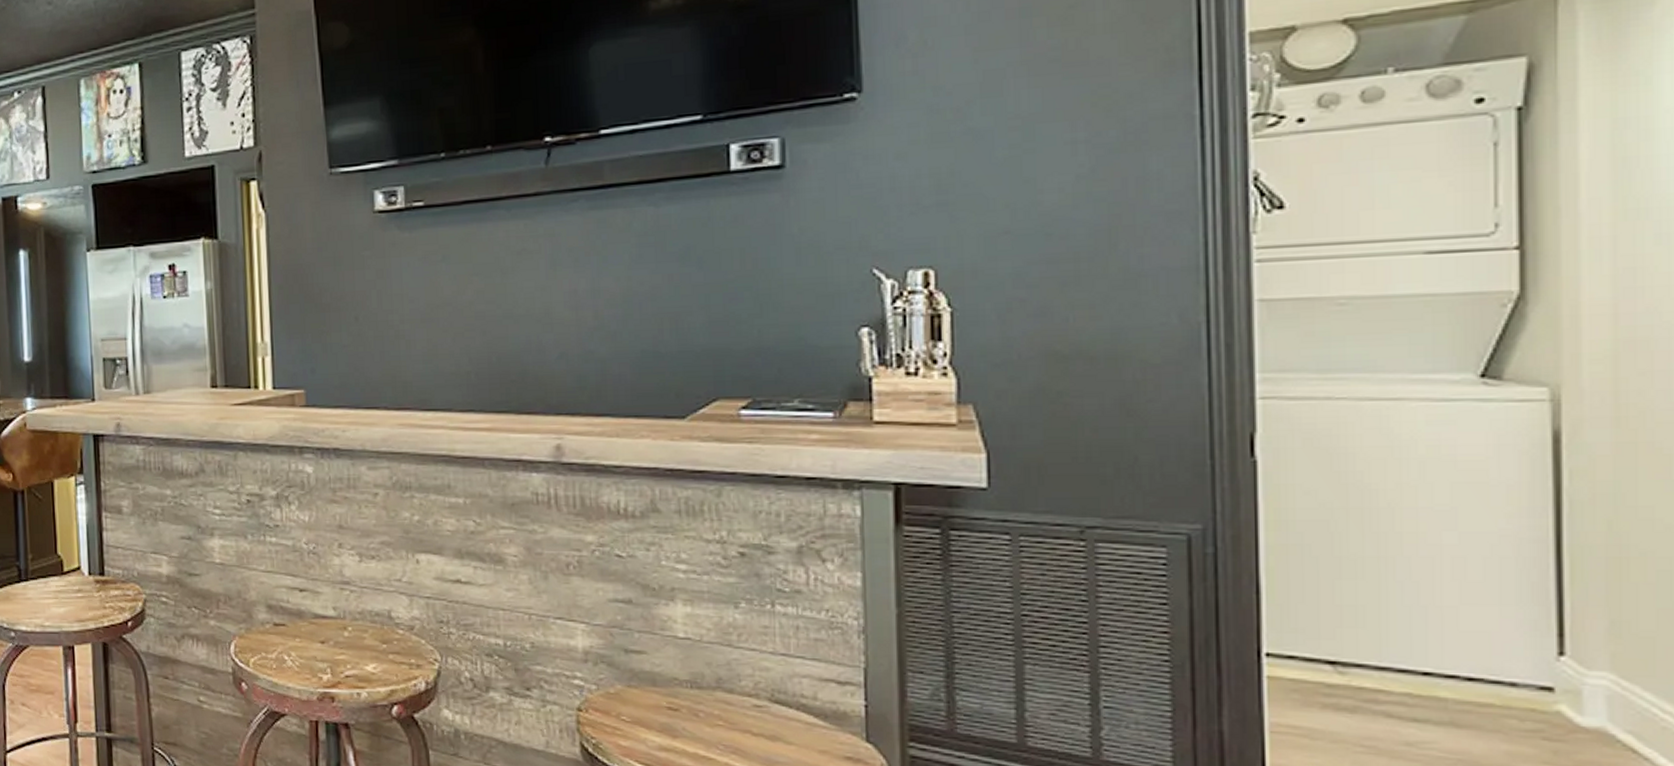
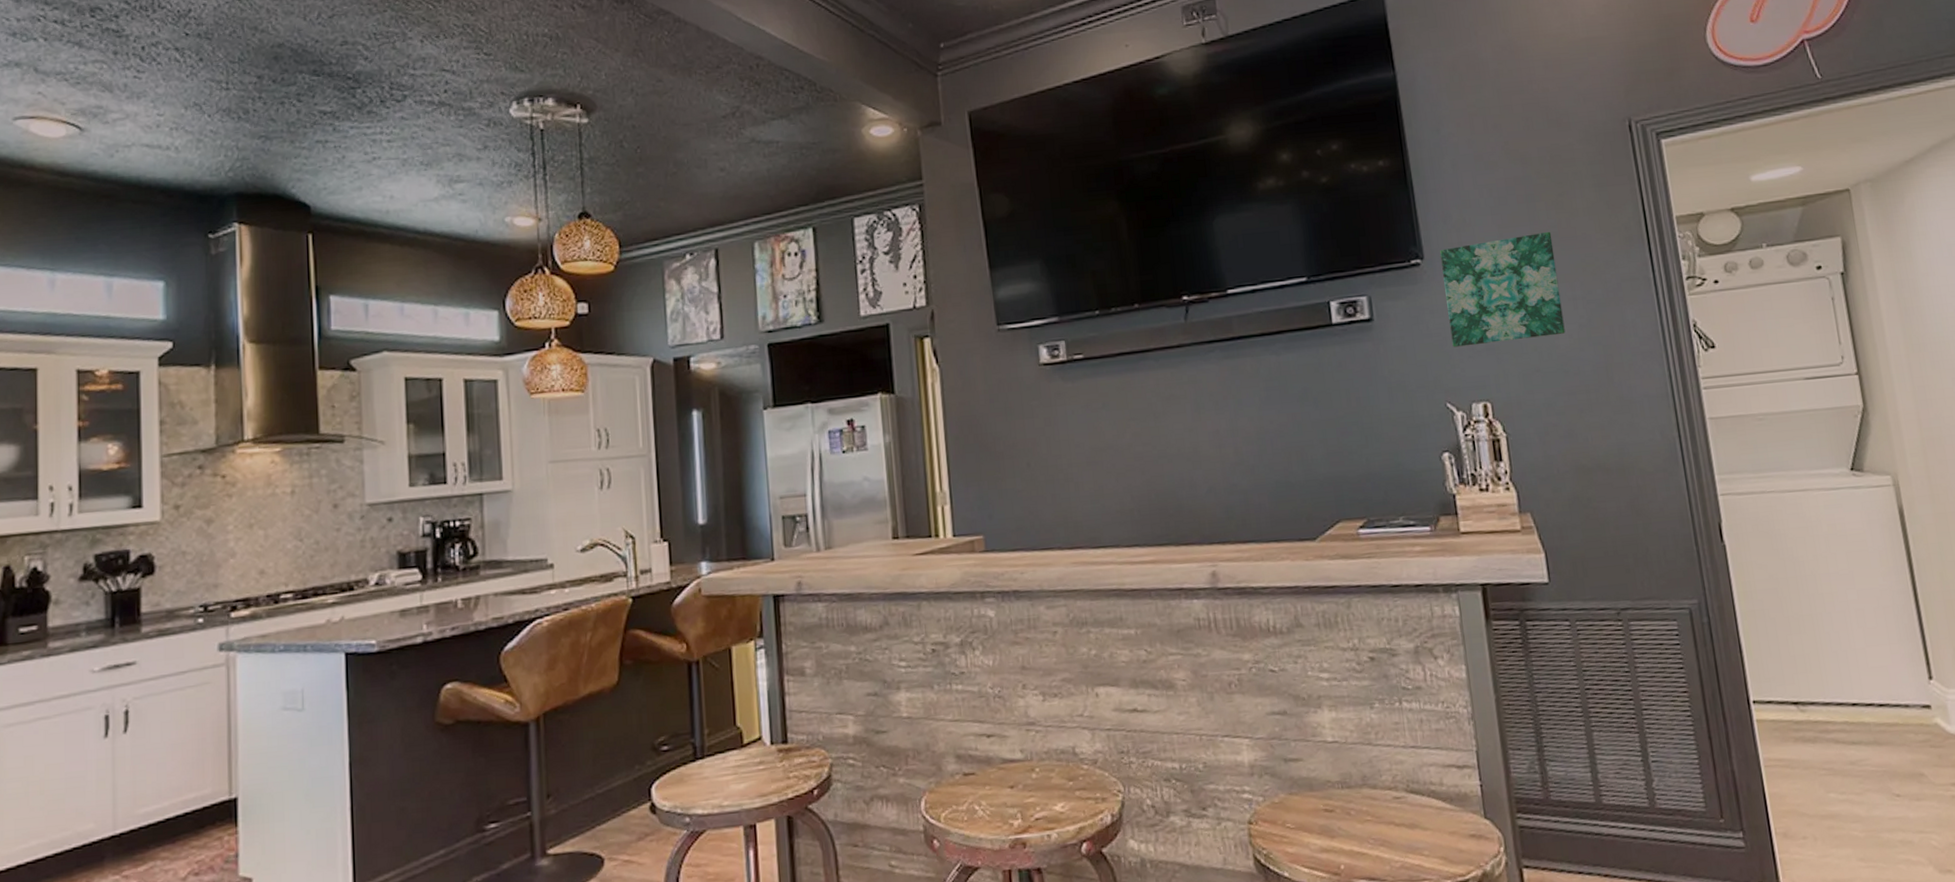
wall art: none [886,55,1054,202] -> present [1440,231,1566,348]

